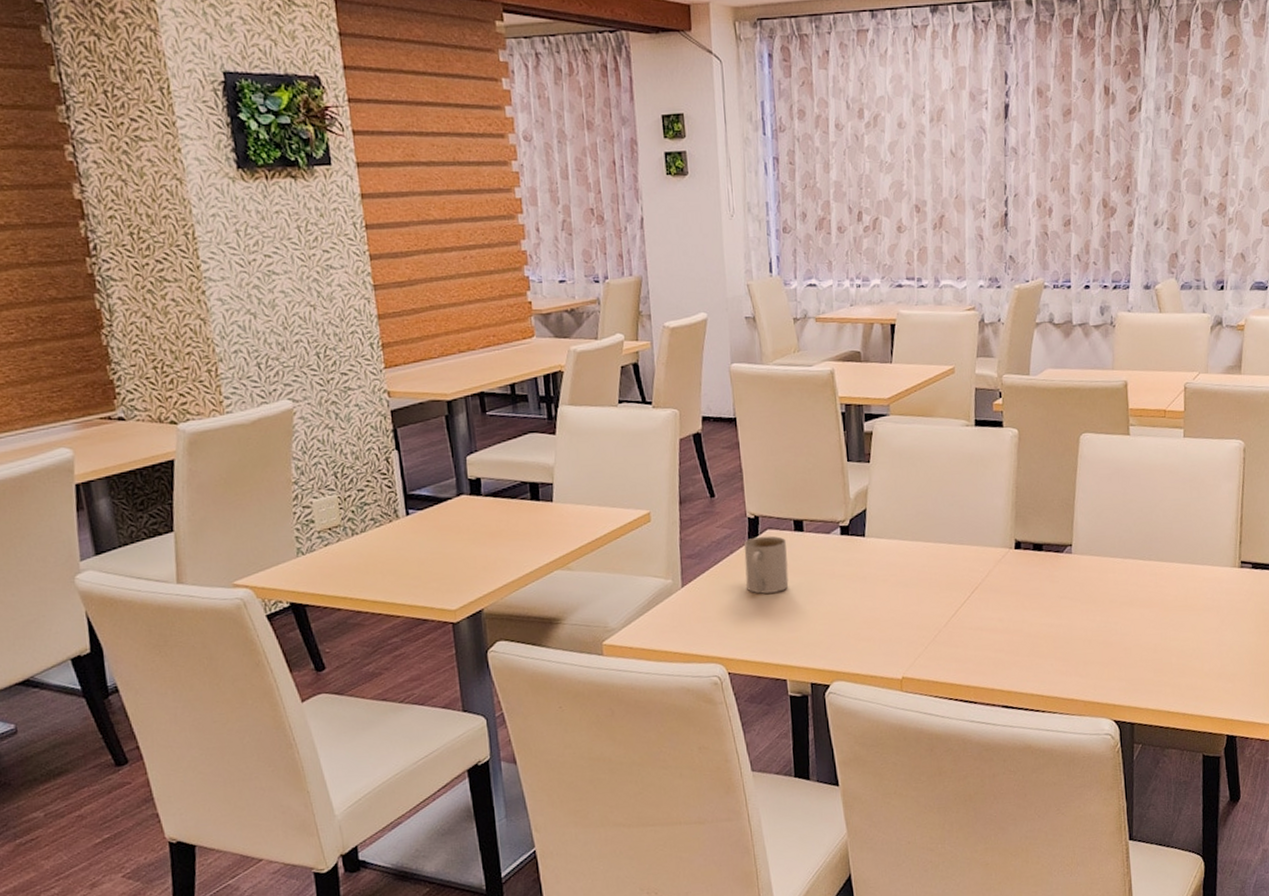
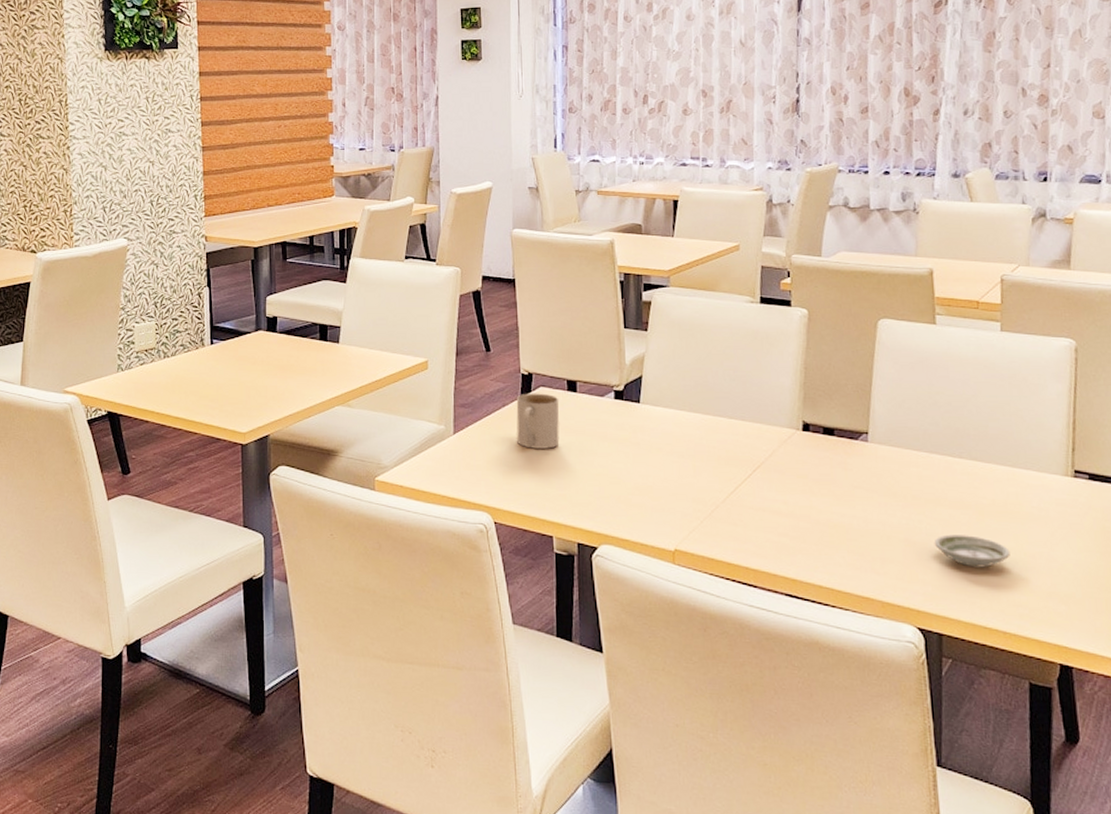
saucer: none [1127,630,1189,660] -> present [934,534,1010,568]

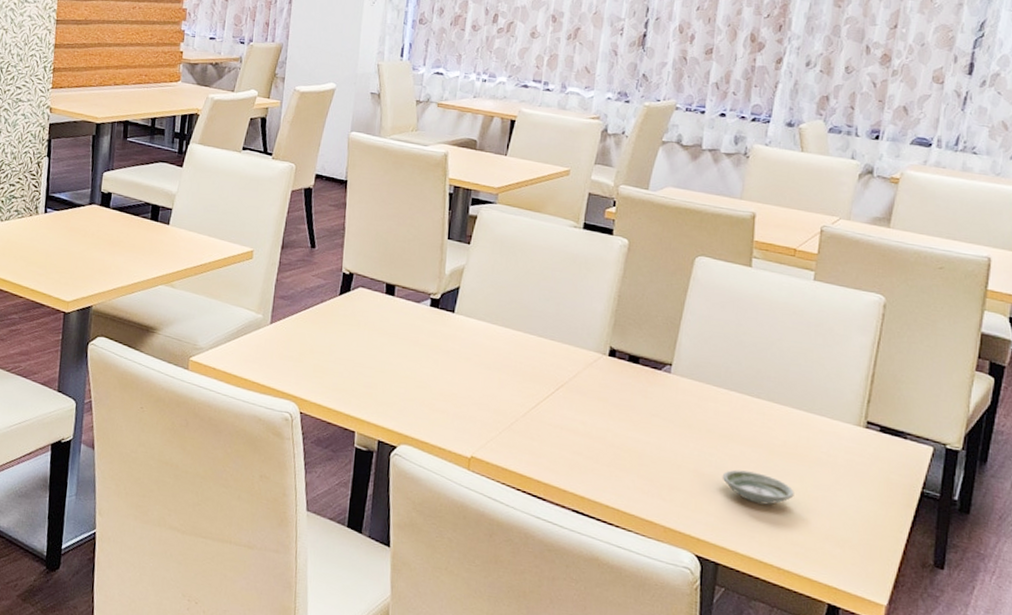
mug: present [516,393,560,449] -> none [331,292,377,348]

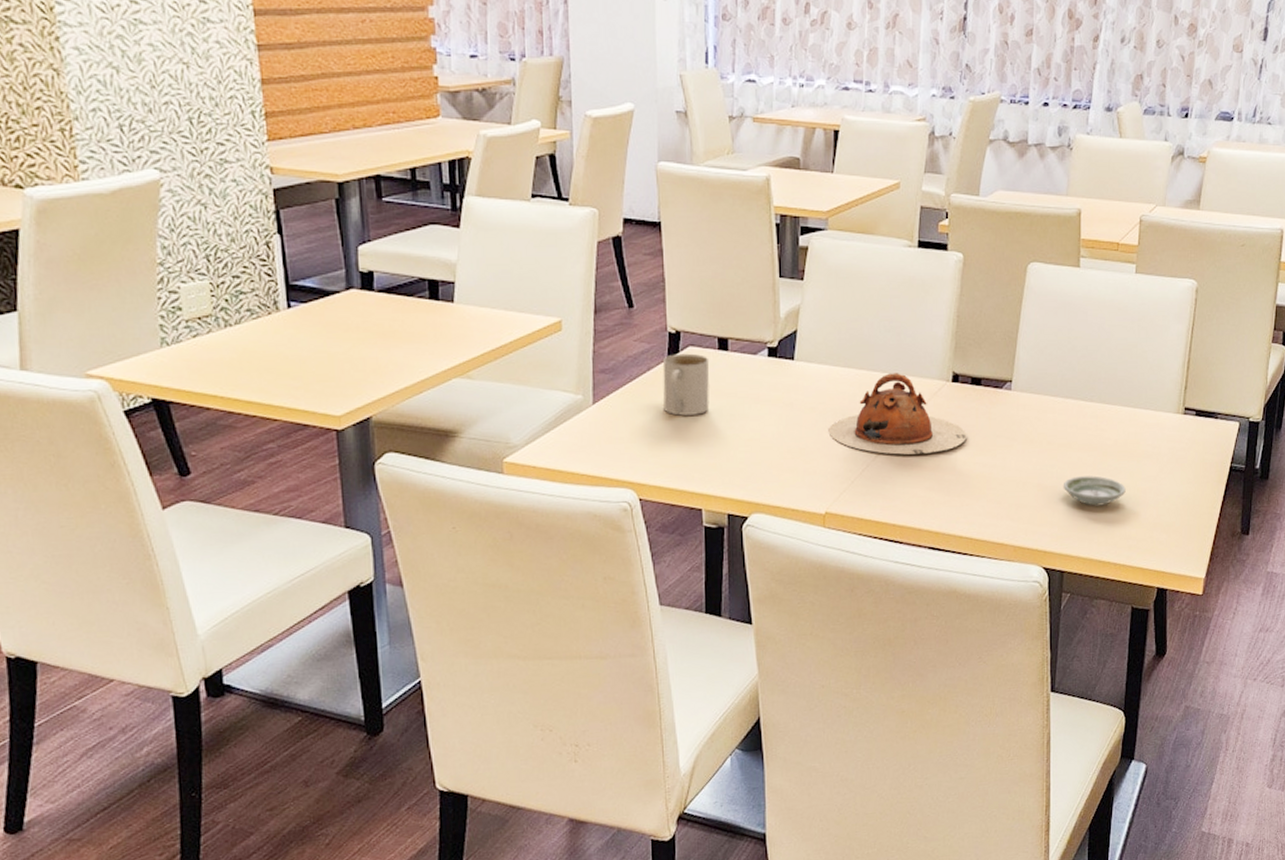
mug: none [331,292,377,348] -> present [662,353,710,416]
teapot: none [481,338,620,420] -> present [828,373,967,455]

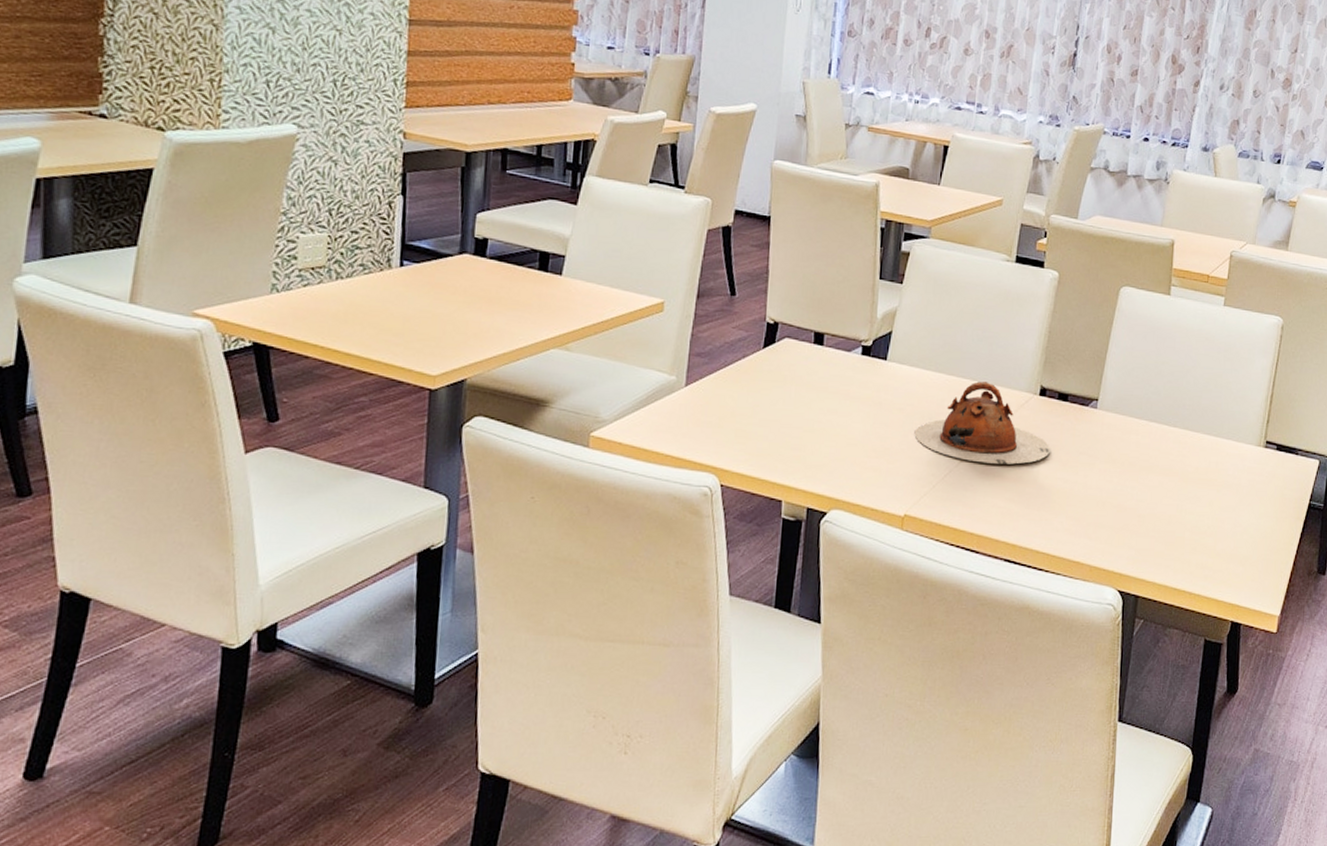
mug: present [662,353,710,416] -> none [754,344,804,406]
saucer: present [1063,476,1126,506] -> none [1142,500,1205,532]

